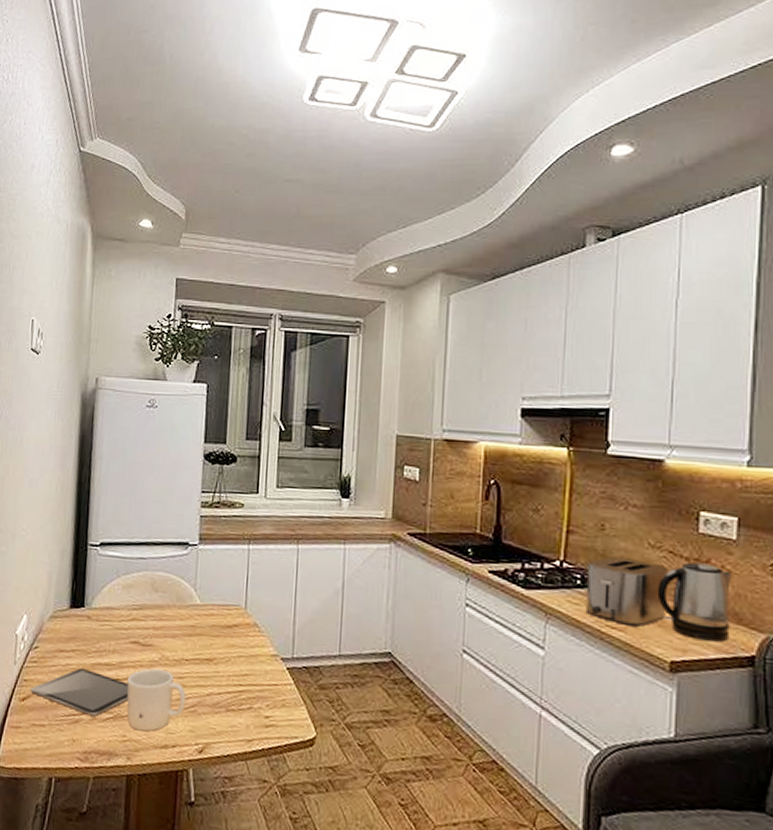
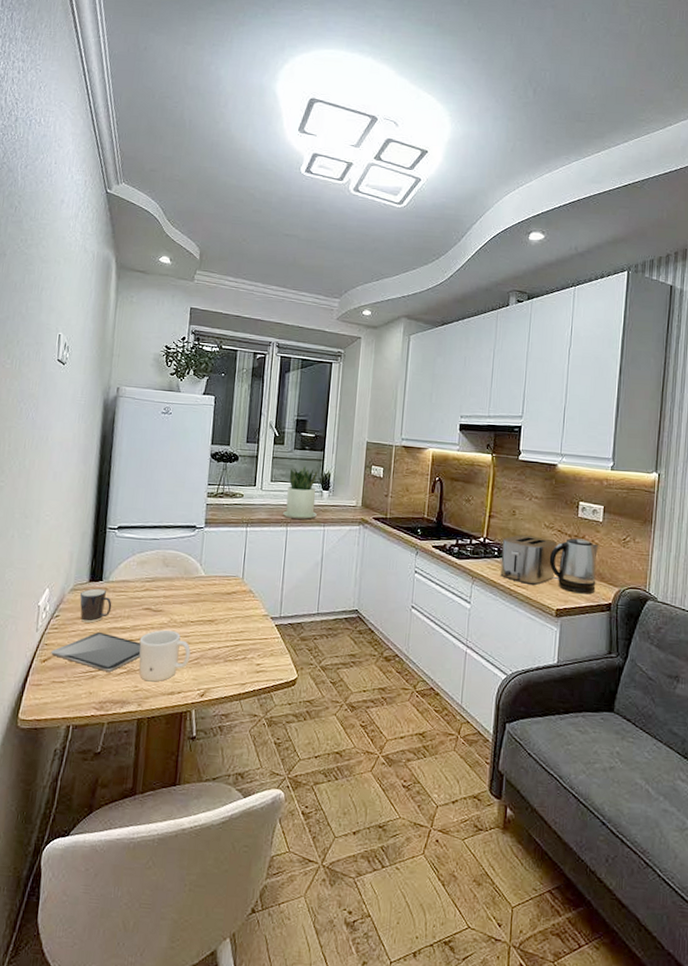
mug: none [60,616,96,657] -> present [79,588,112,623]
planter: none [293,467,335,535] -> present [283,465,318,520]

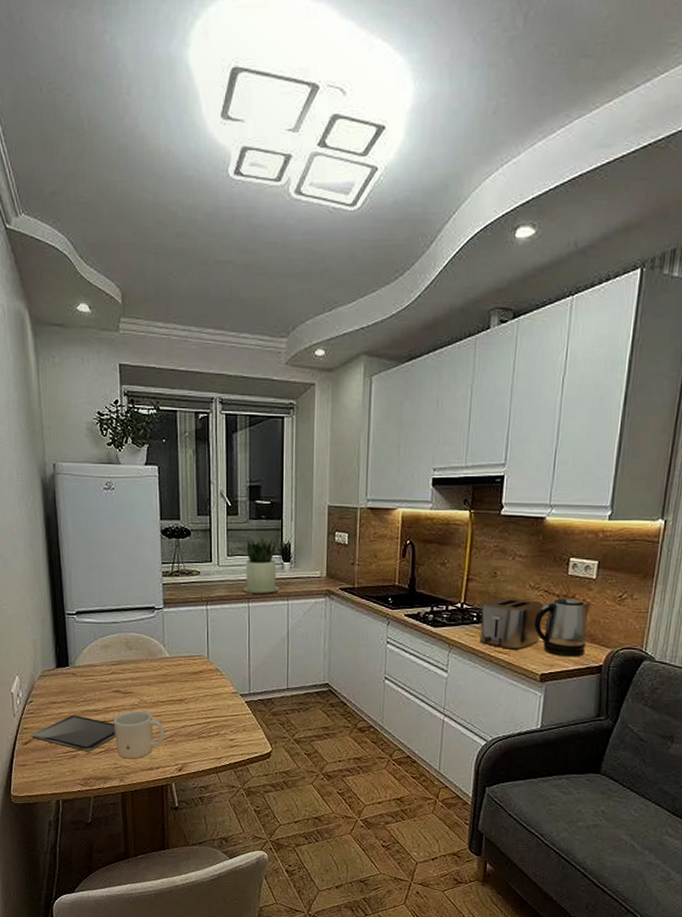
mug: present [79,588,112,623] -> none [50,674,82,707]

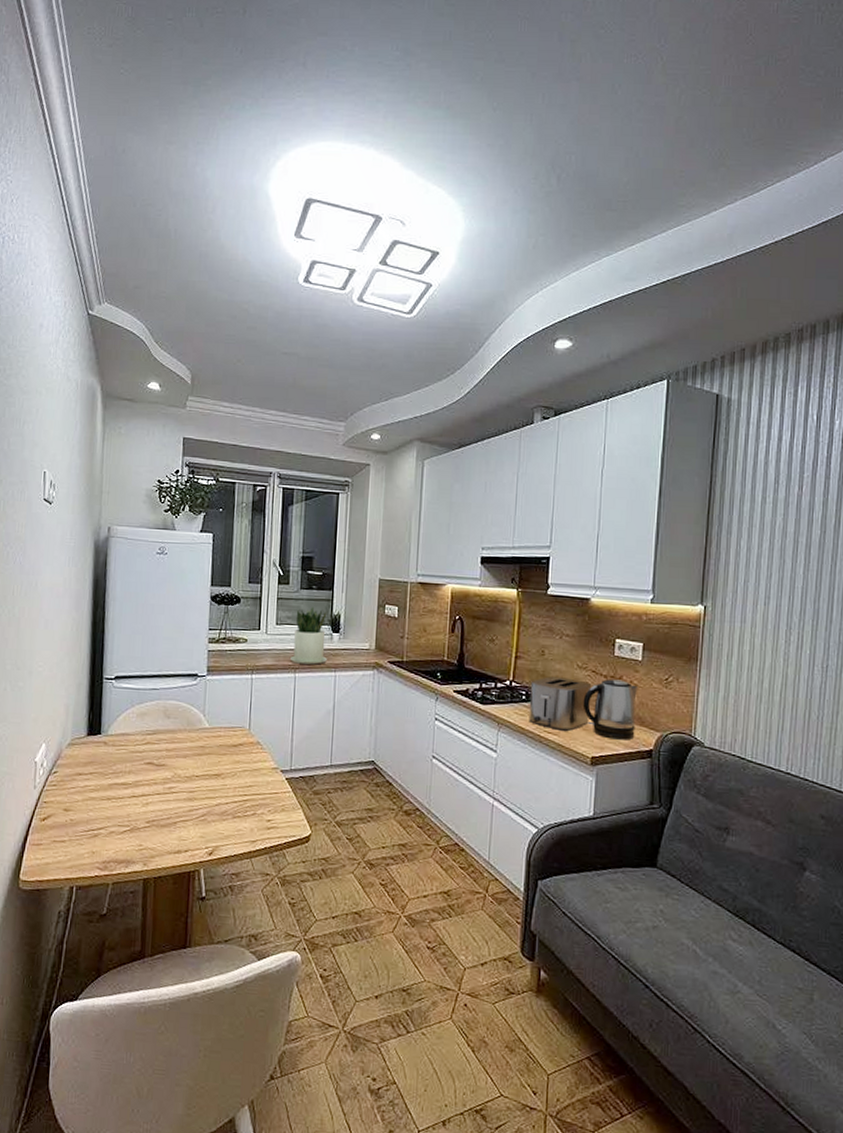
tablet: present [31,714,116,752] -> none [50,788,144,831]
mug: present [113,710,164,759] -> none [142,785,197,840]

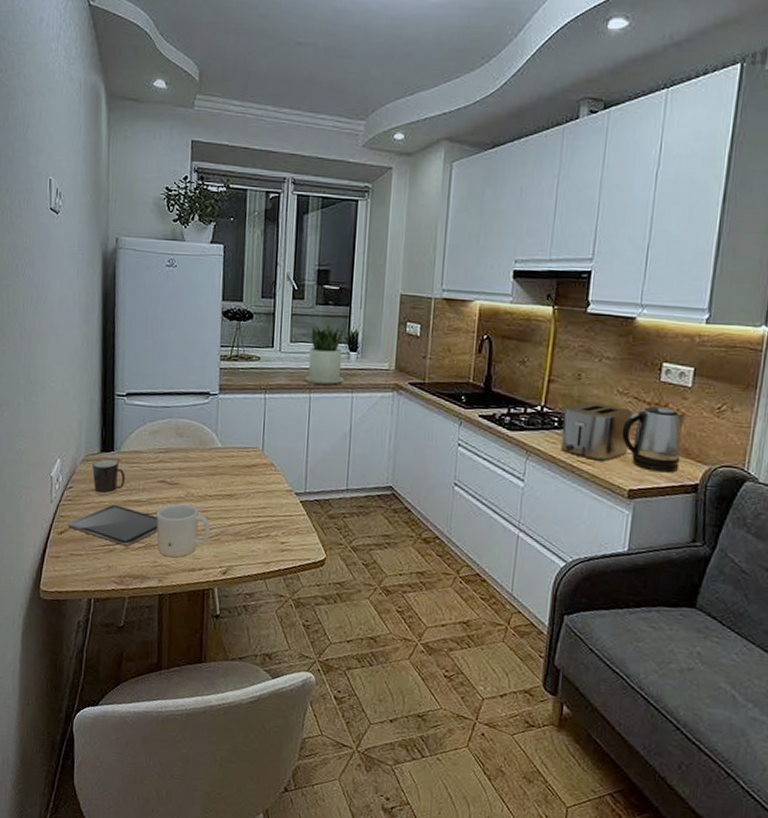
tablet: none [50,788,144,831] -> present [67,504,158,547]
mug: none [78,742,112,779] -> present [92,459,126,495]
mug: none [142,785,197,840] -> present [156,503,210,558]

